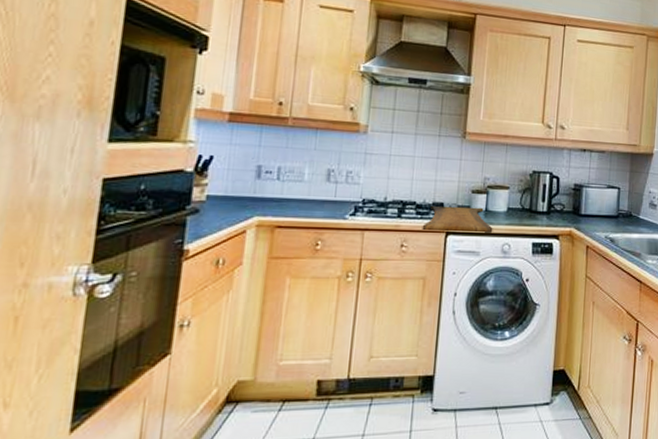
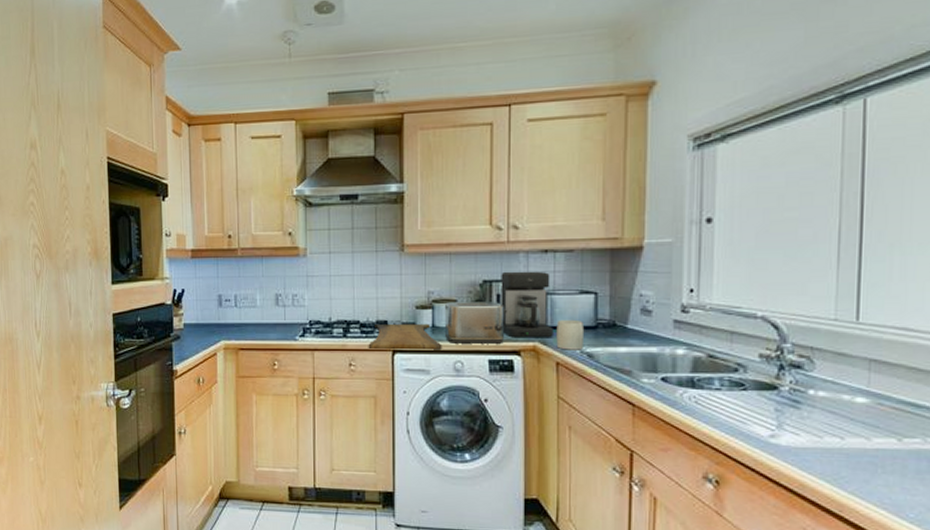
toaster: none [496,188,552,228] -> present [445,302,508,344]
coffee maker: none [546,164,587,225] -> present [501,271,553,338]
mug: none [587,209,609,236] -> present [556,319,585,350]

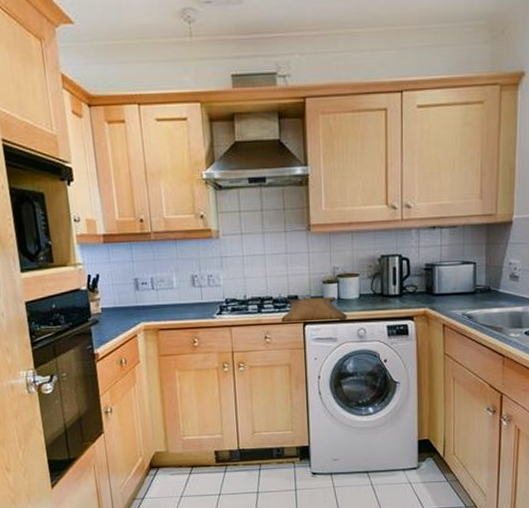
toaster: present [445,302,508,344] -> none [349,274,403,313]
coffee maker: present [501,271,553,338] -> none [396,245,440,305]
mug: present [556,319,585,350] -> none [443,287,466,314]

